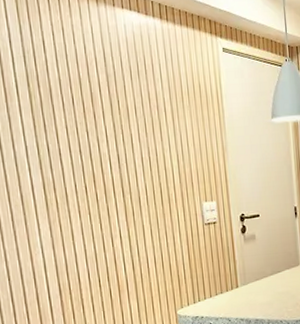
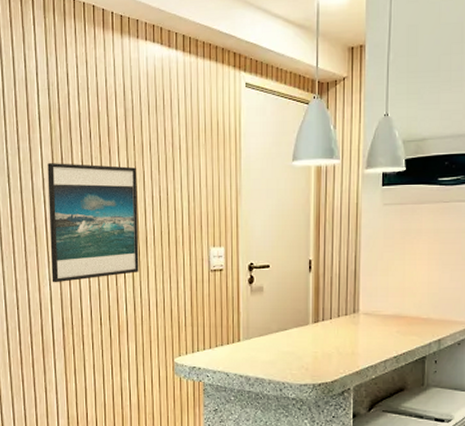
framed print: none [29,129,135,250] -> present [47,163,139,283]

